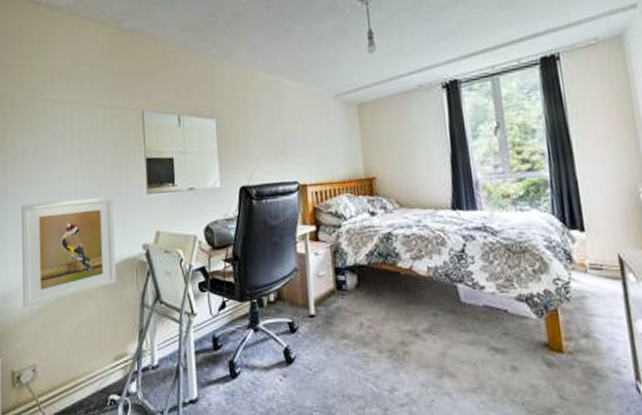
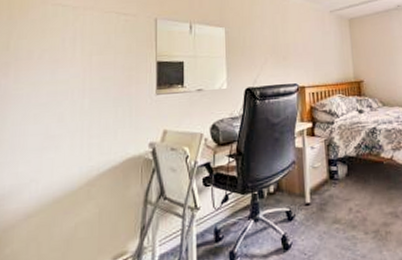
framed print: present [22,197,116,308] -> none [16,98,121,212]

